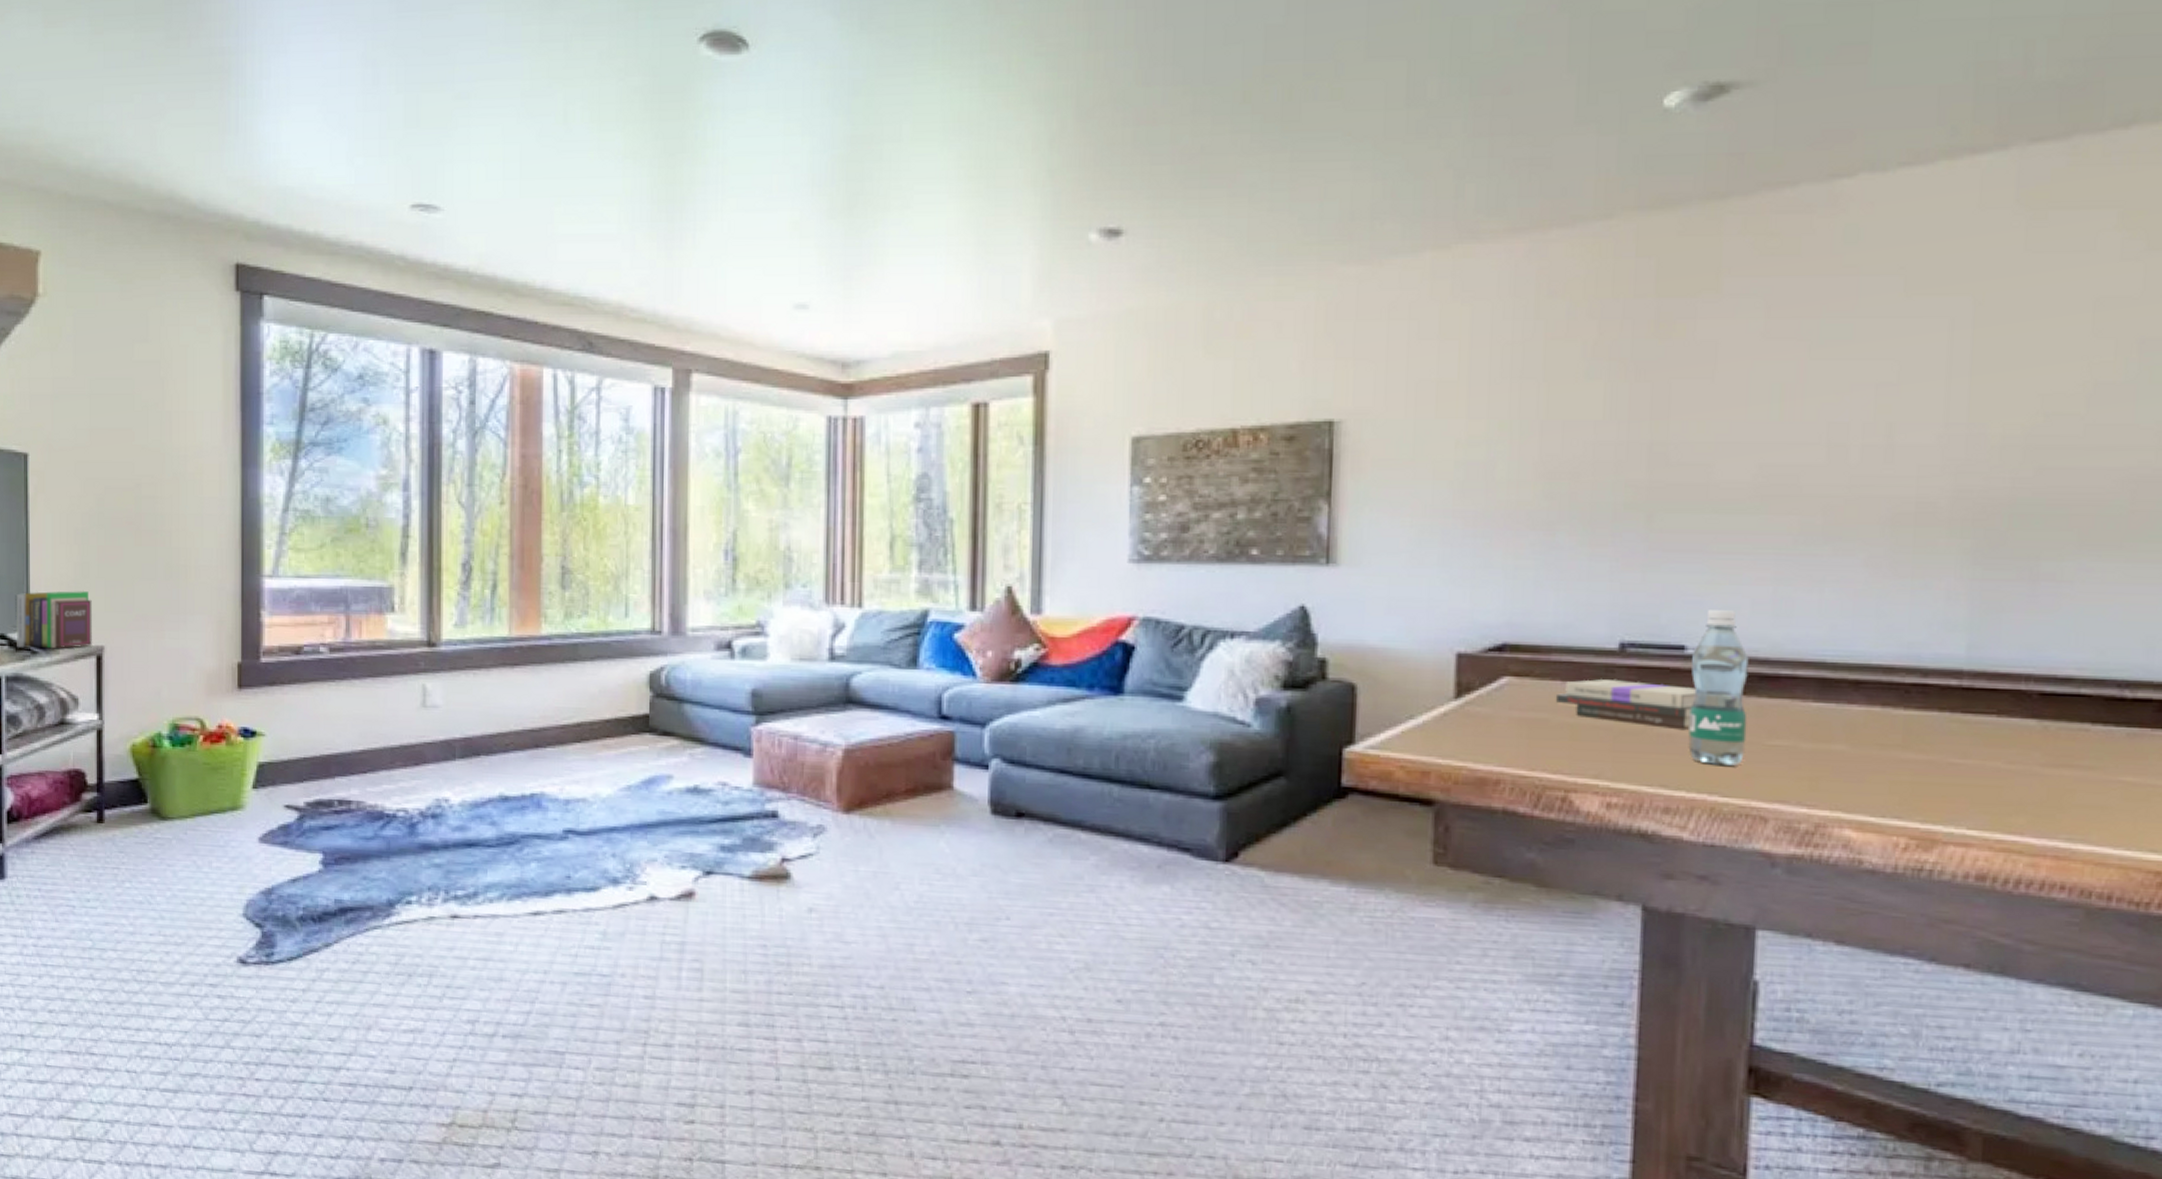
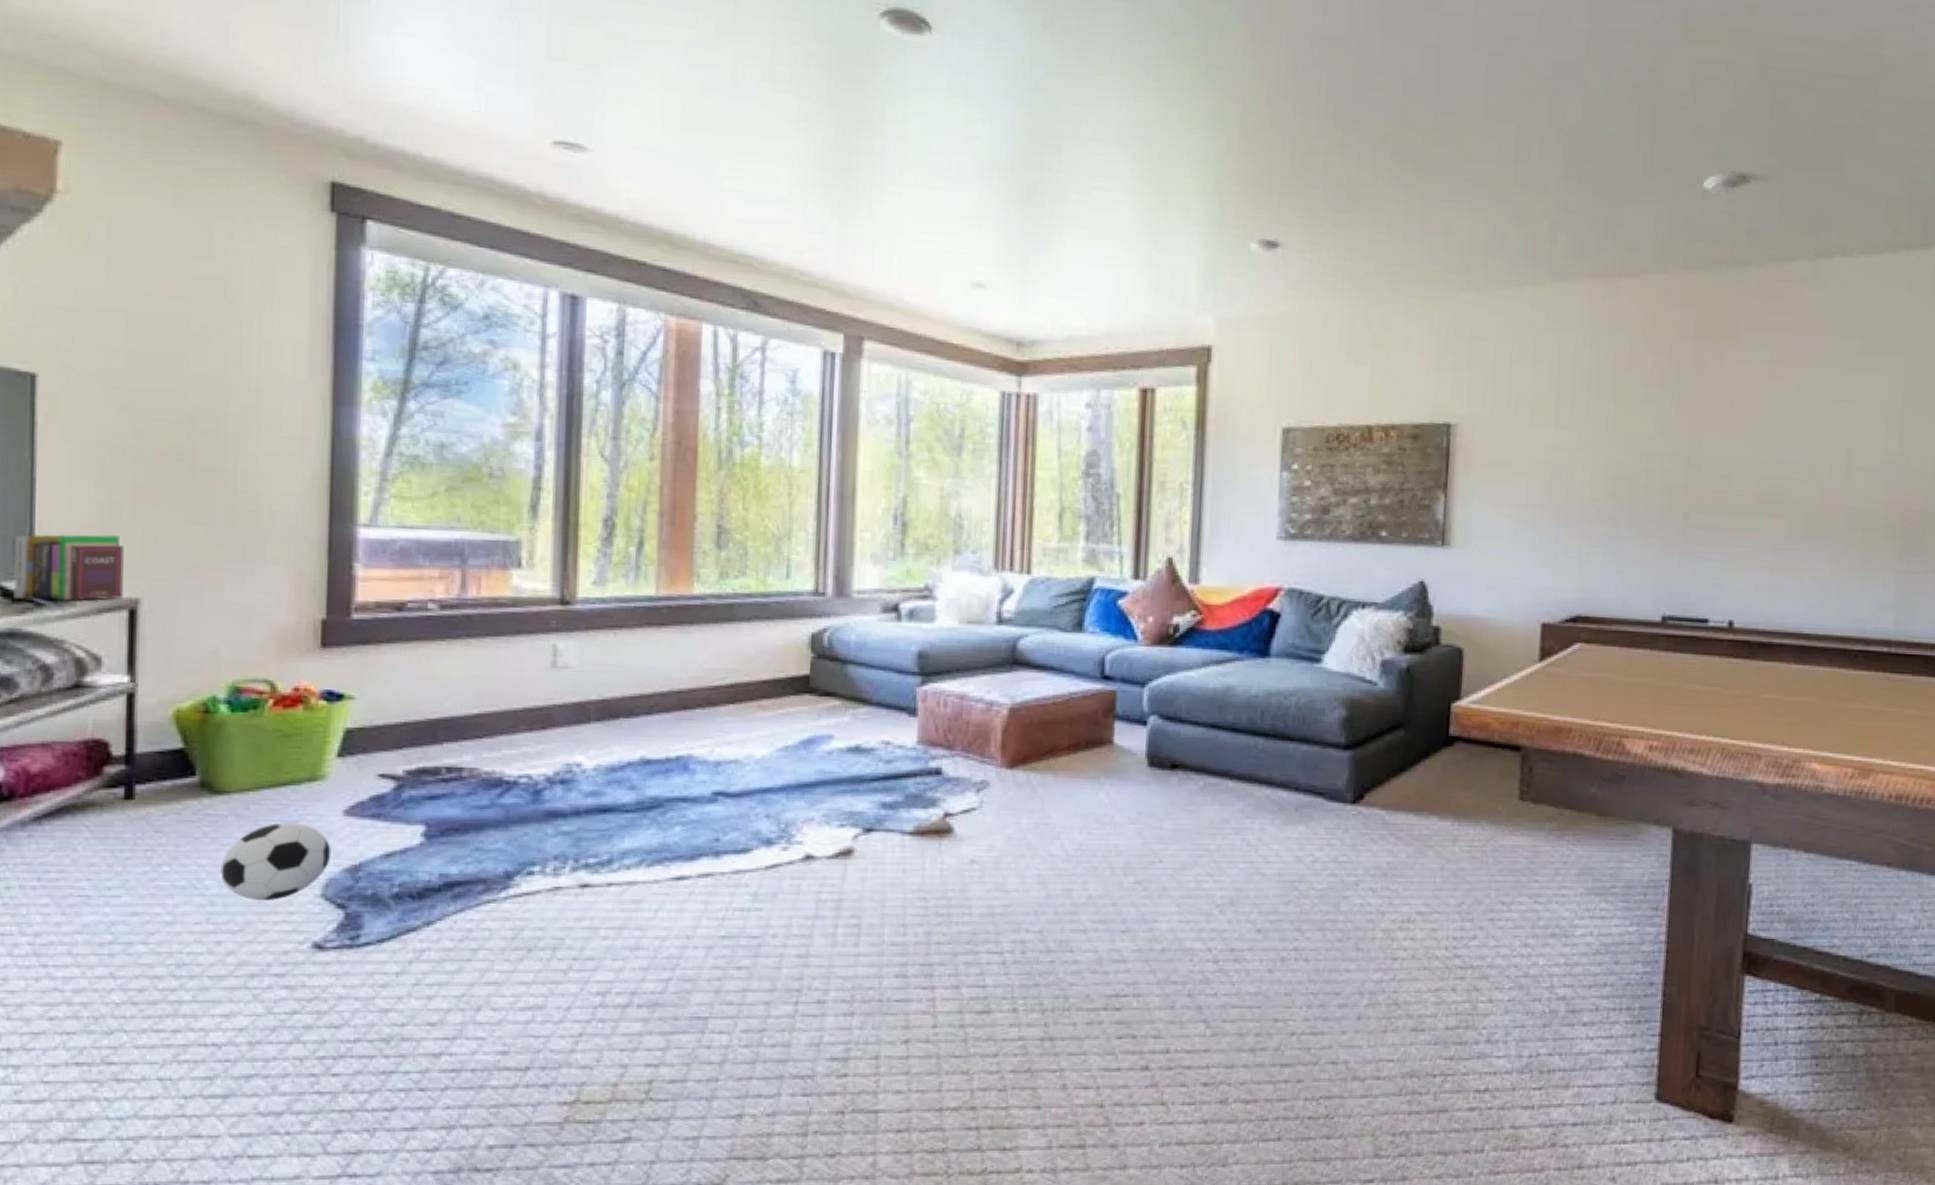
soccer ball: none [168,847,250,918] -> present [220,822,331,901]
books: present [1555,679,1696,731] -> none [1614,645,1715,687]
bottle: present [1688,610,1749,766] -> none [1708,591,1752,715]

